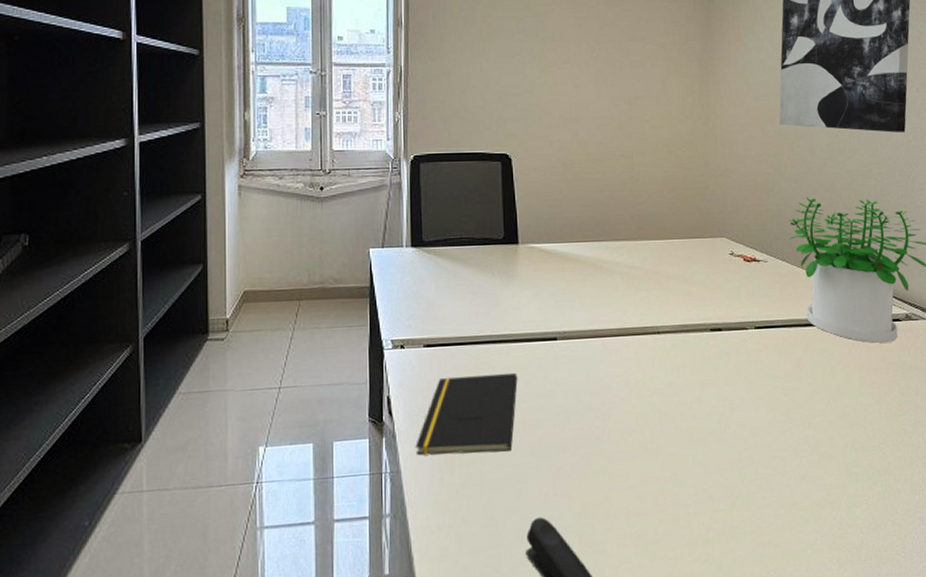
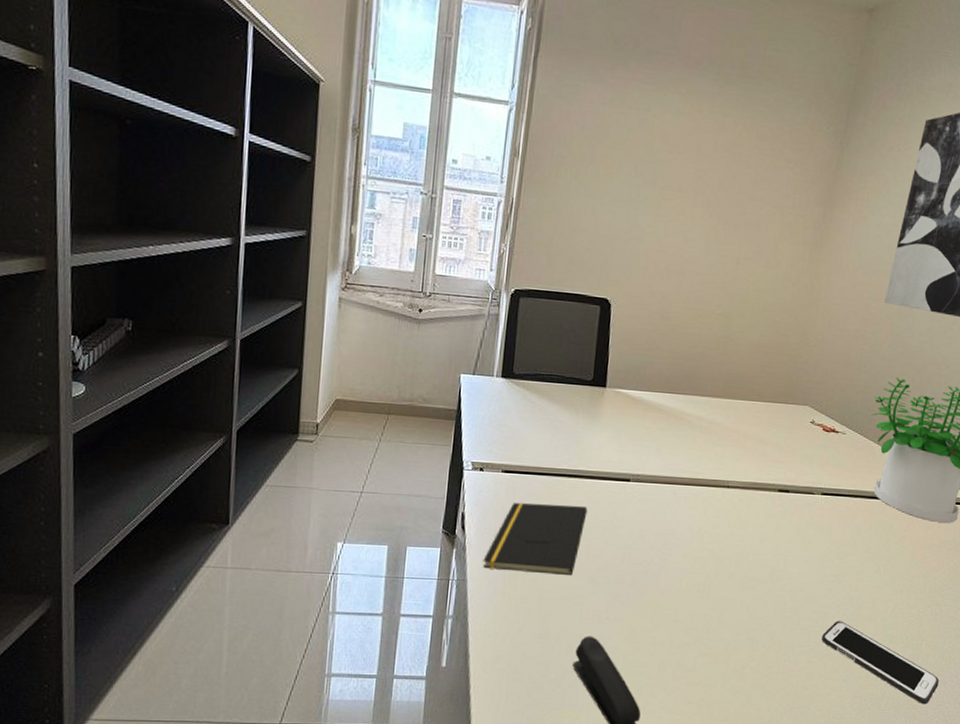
cell phone: none [784,464,917,549] -> present [821,621,939,705]

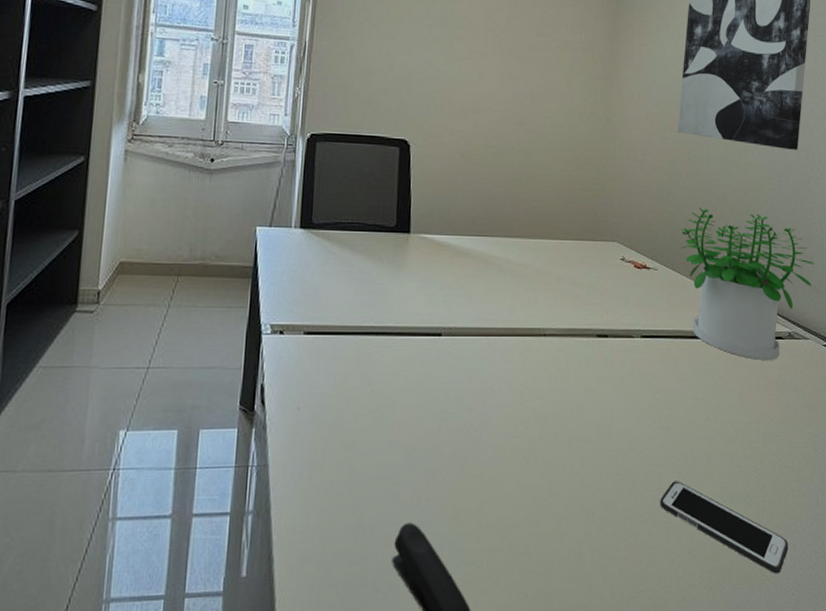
notepad: present [483,502,588,576] -> none [286,367,399,452]

